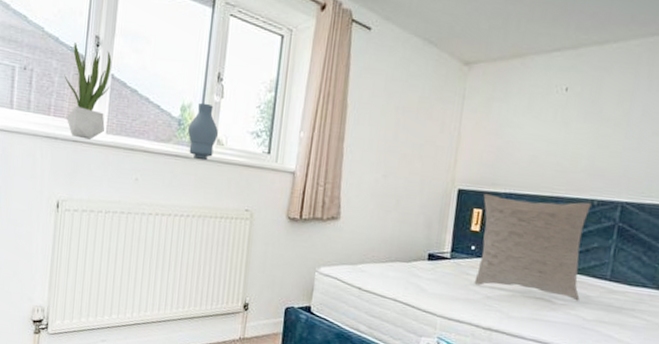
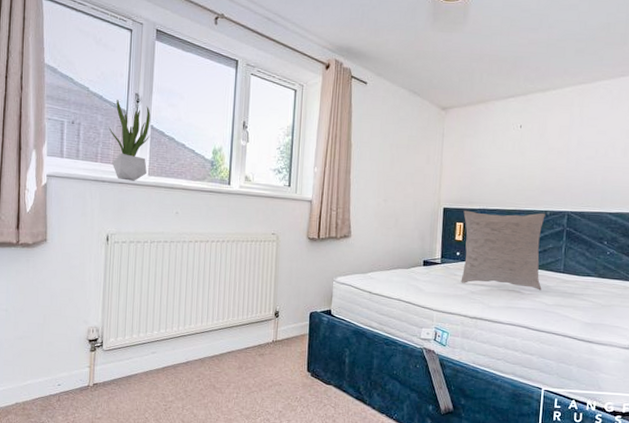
vase: present [188,102,219,161] -> none [220,146,246,195]

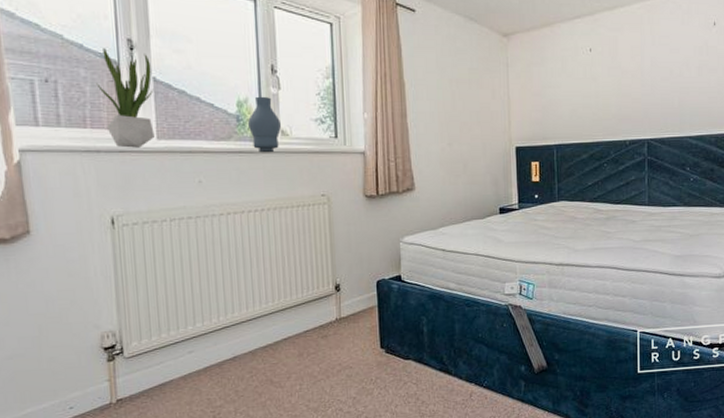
vase: none [220,146,246,195] -> present [248,96,282,153]
pillow: present [461,210,545,291] -> none [538,143,628,228]

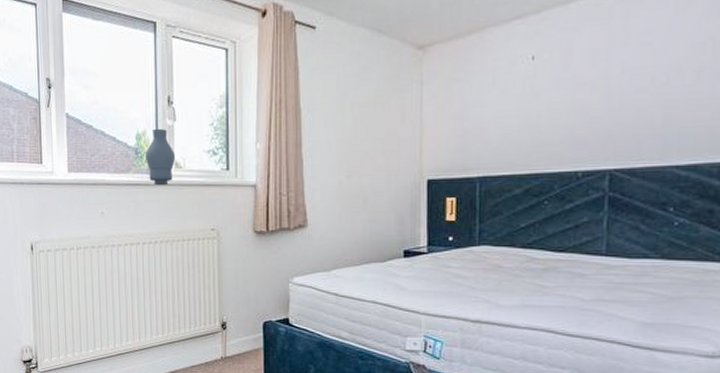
potted plant: present [96,48,155,148] -> none [22,88,66,180]

